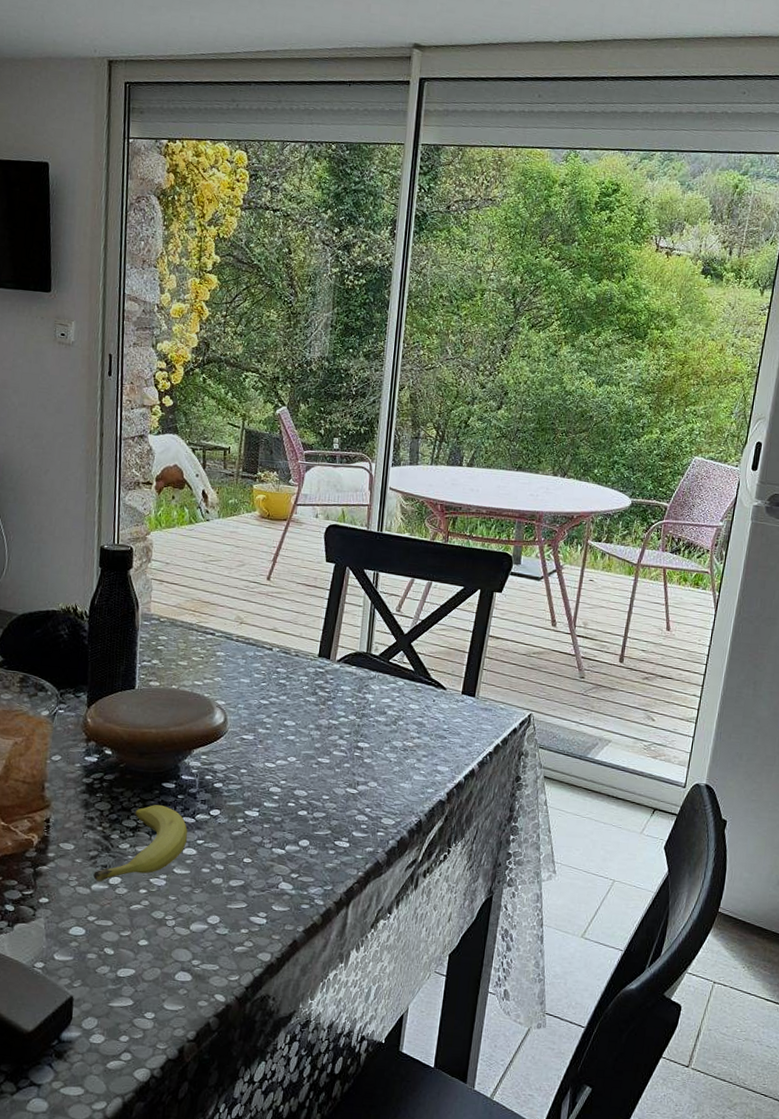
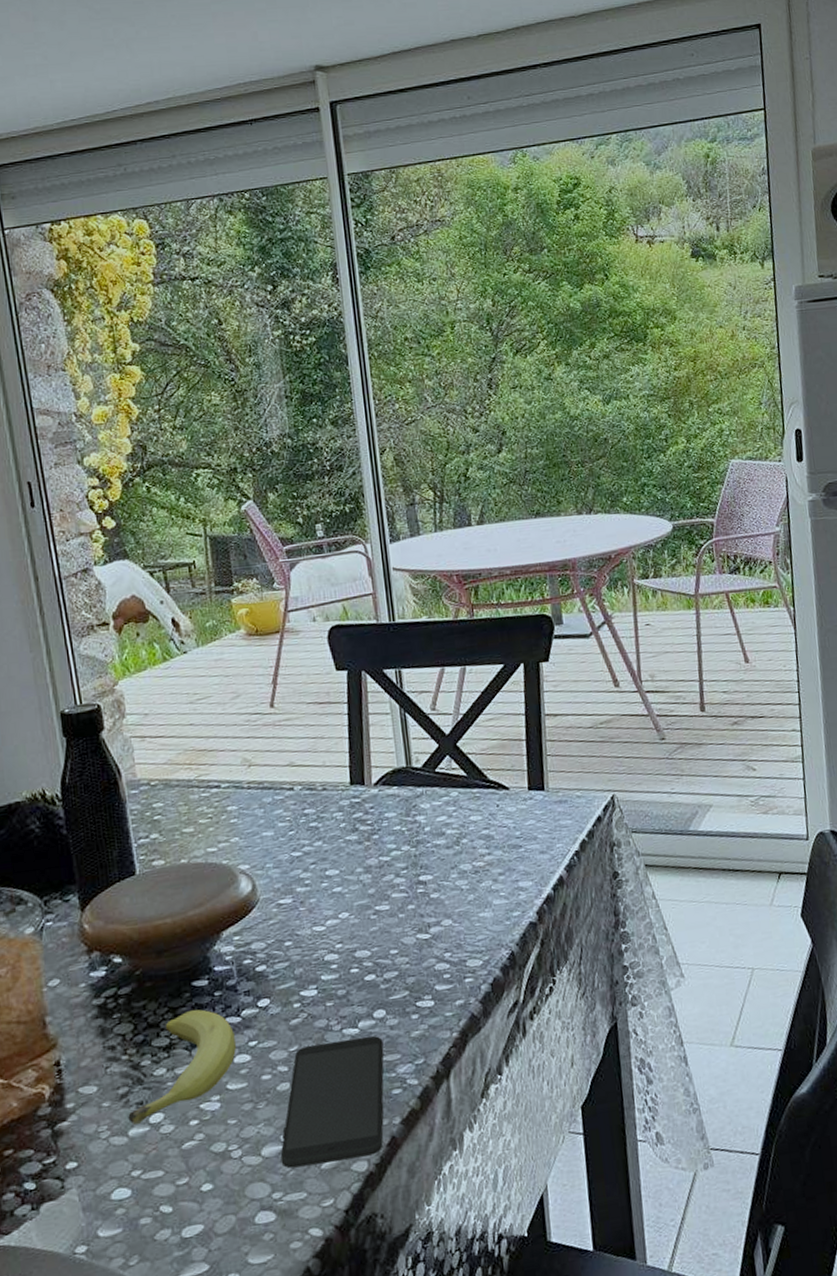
mobile phone: none [204,853,302,951] -> present [280,1036,384,1169]

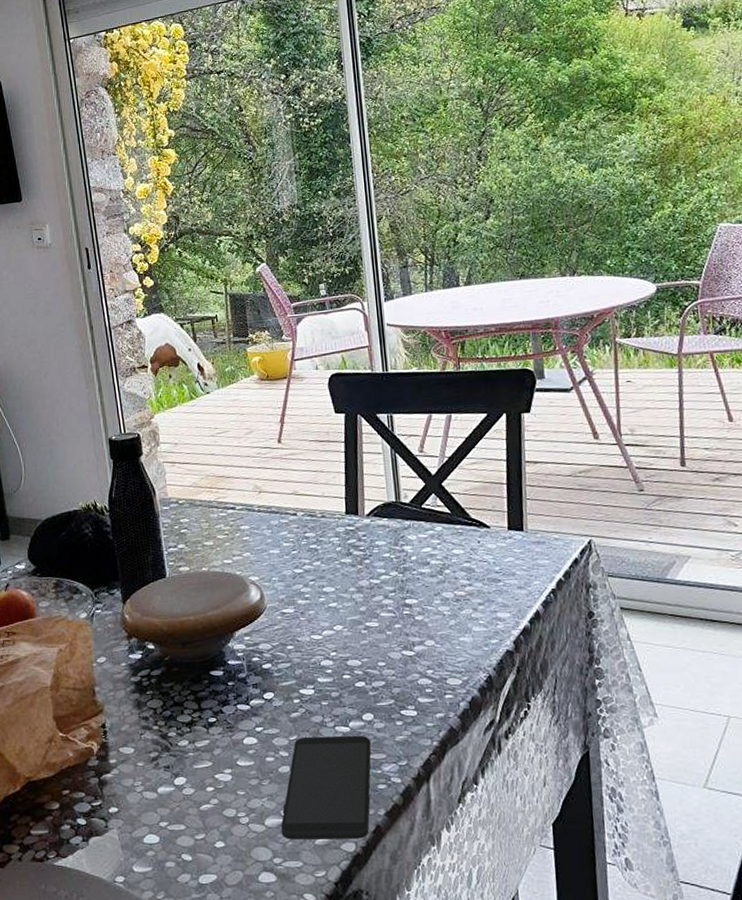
fruit: present [128,1009,236,1126] -> none [157,695,245,785]

